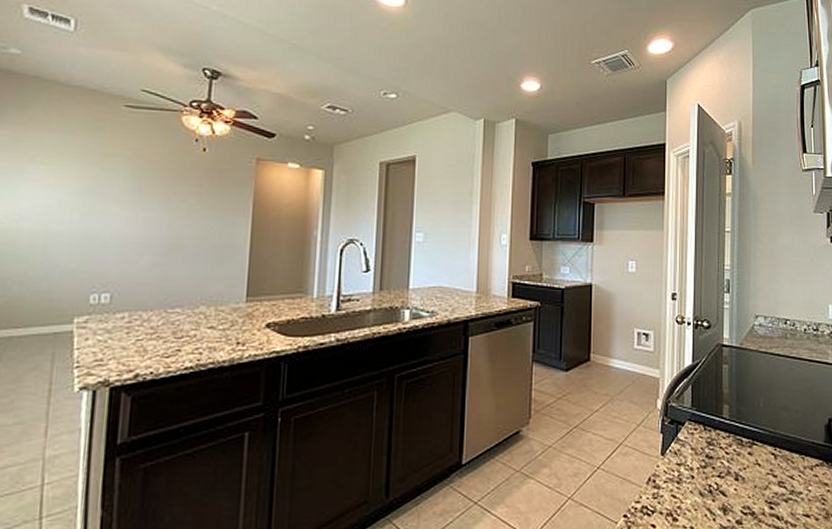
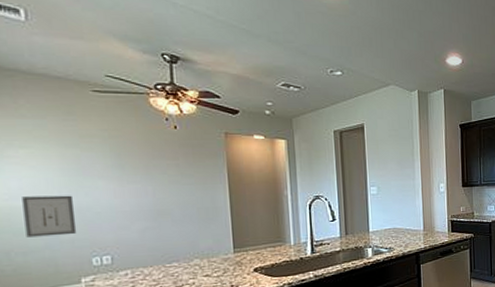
wall art: none [27,218,84,266] -> present [22,195,77,238]

